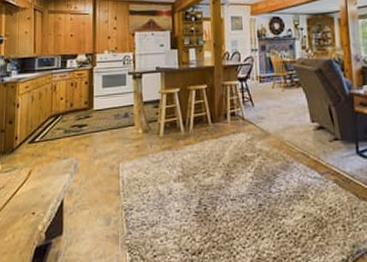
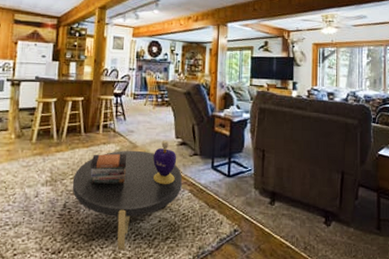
coffee table: none [205,138,325,249] -> present [72,150,182,250]
book stack: none [222,143,261,177] -> present [90,153,127,184]
decorative container: none [289,125,316,176] -> present [153,140,177,185]

